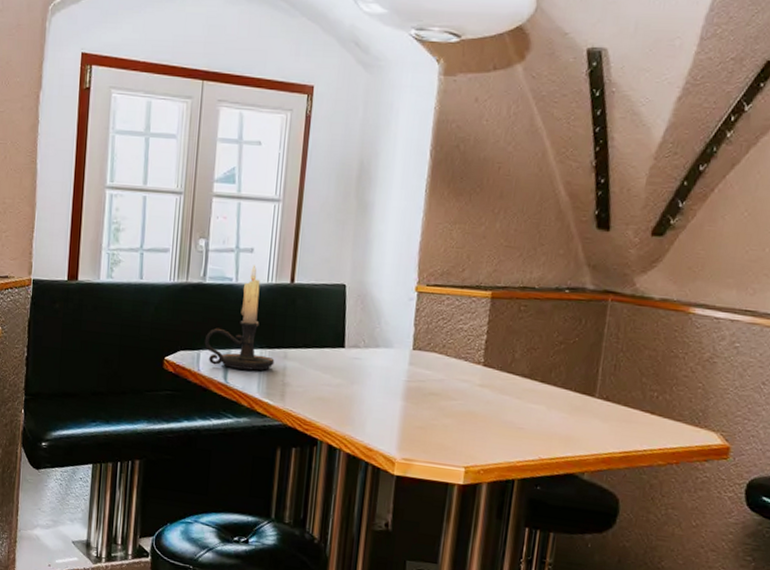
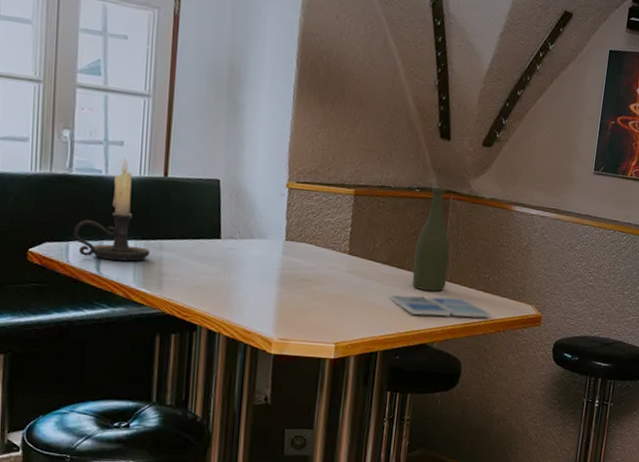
drink coaster: none [528,413,661,447] -> present [388,294,492,318]
bottle: none [558,286,607,412] -> present [412,187,450,292]

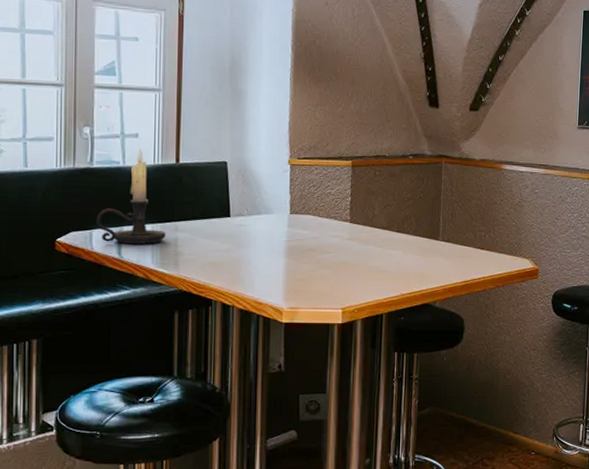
drink coaster: present [388,294,492,318] -> none [389,256,490,277]
bottle: present [412,187,450,292] -> none [411,153,446,252]

